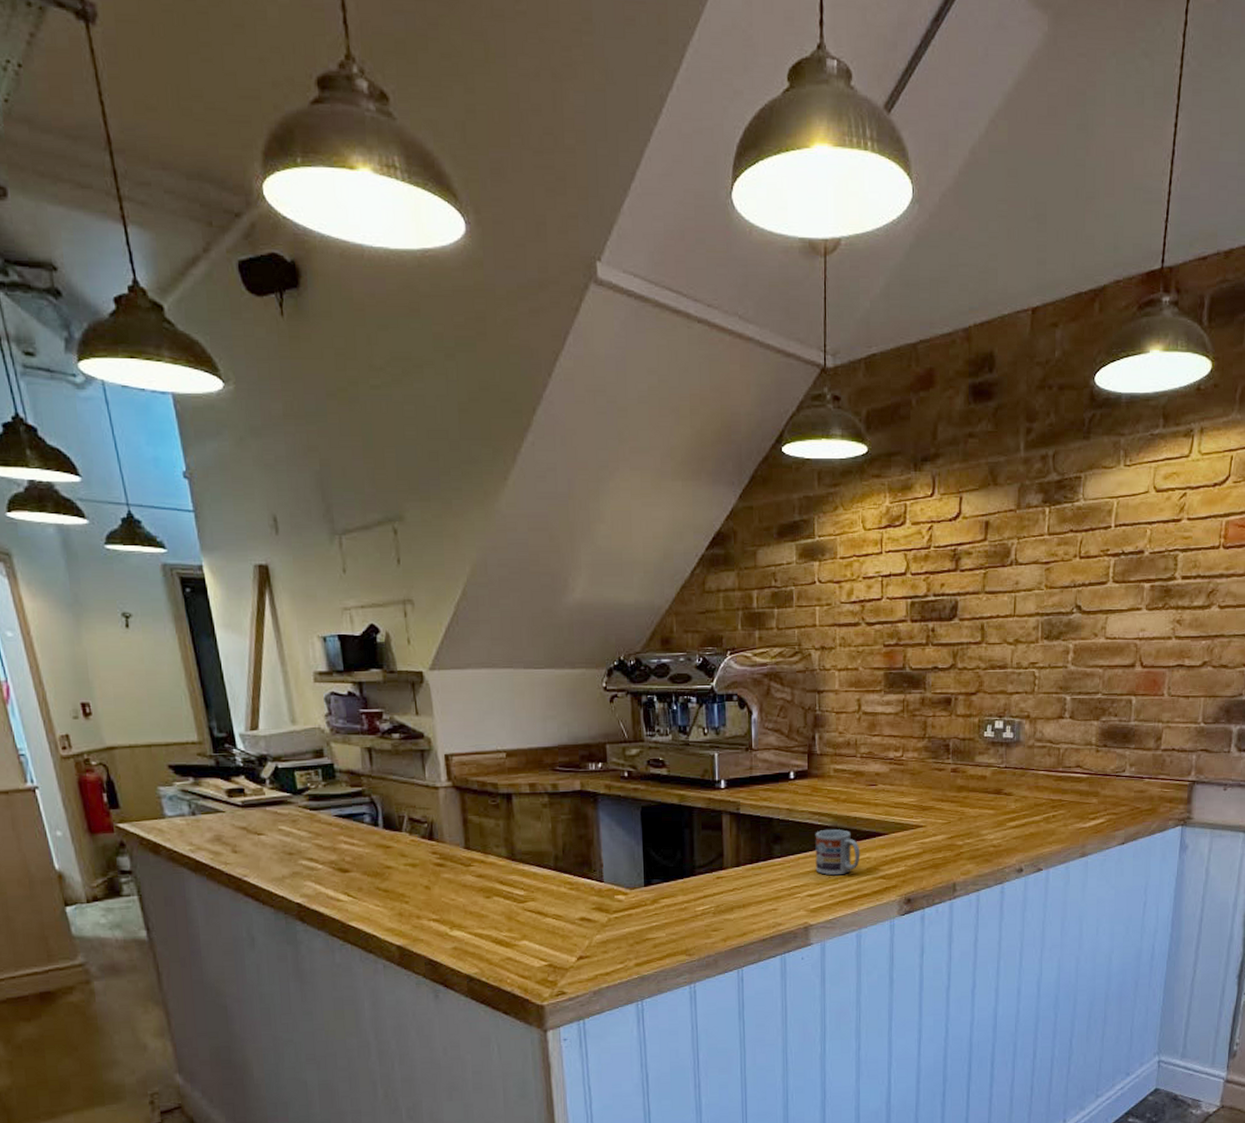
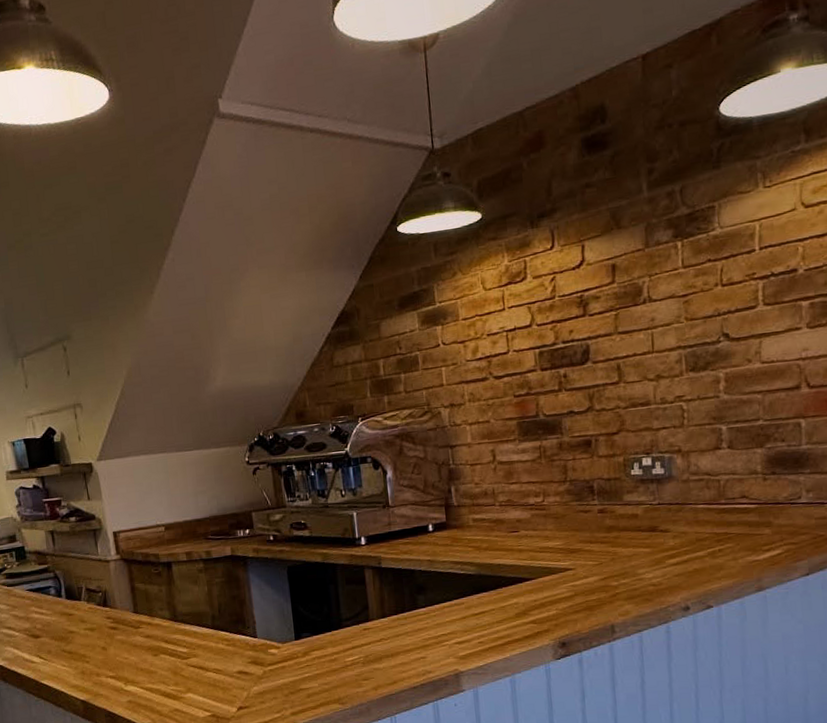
cup: present [815,829,861,876] -> none [458,577,508,623]

